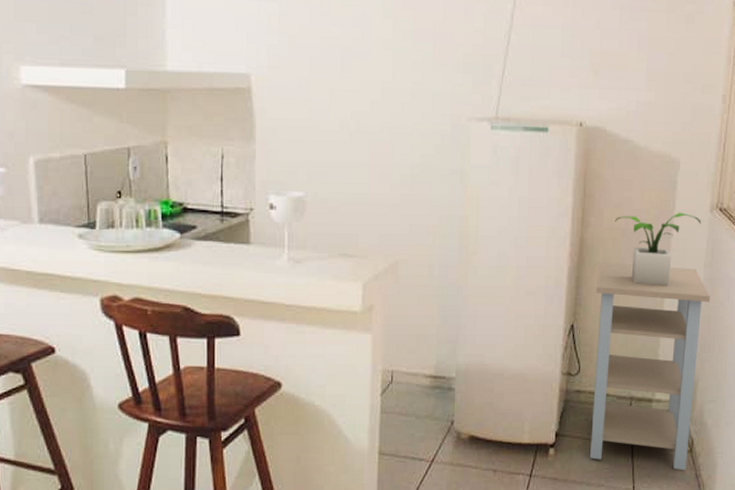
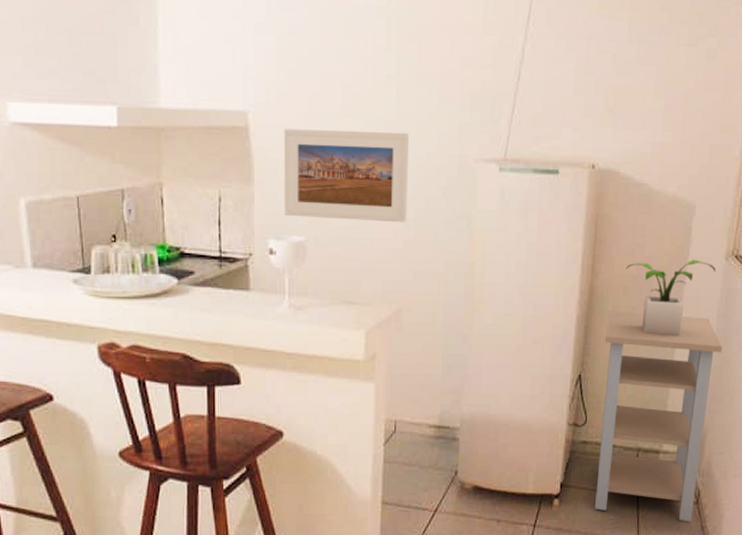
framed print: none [284,90,404,179] -> present [283,129,409,223]

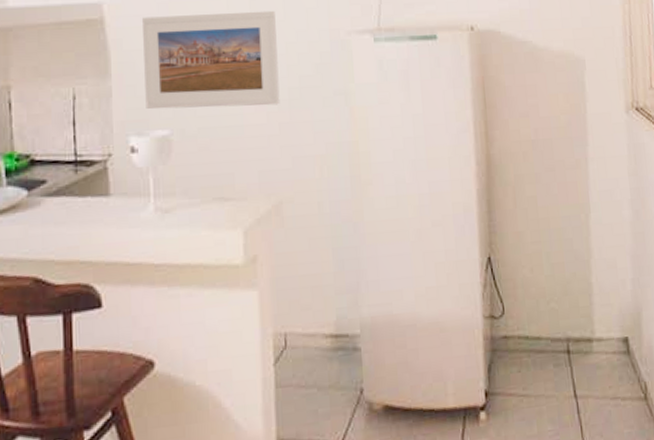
shelving unit: present [595,310,723,522] -> none [509,178,644,424]
potted plant: present [625,259,716,336] -> none [521,116,618,203]

